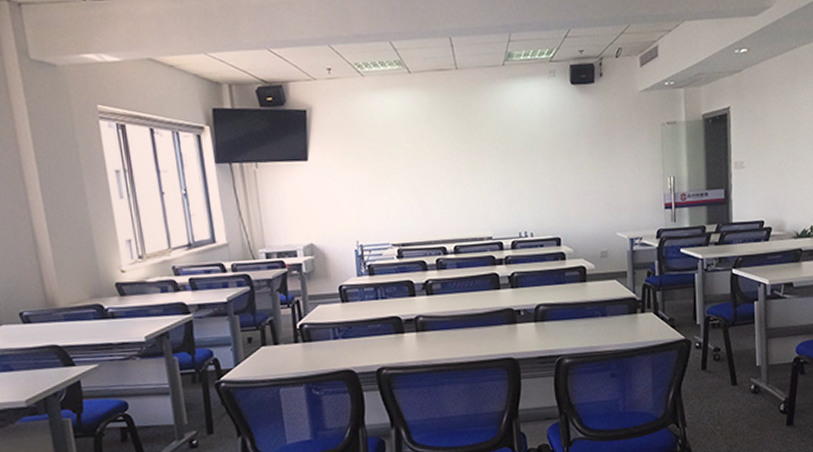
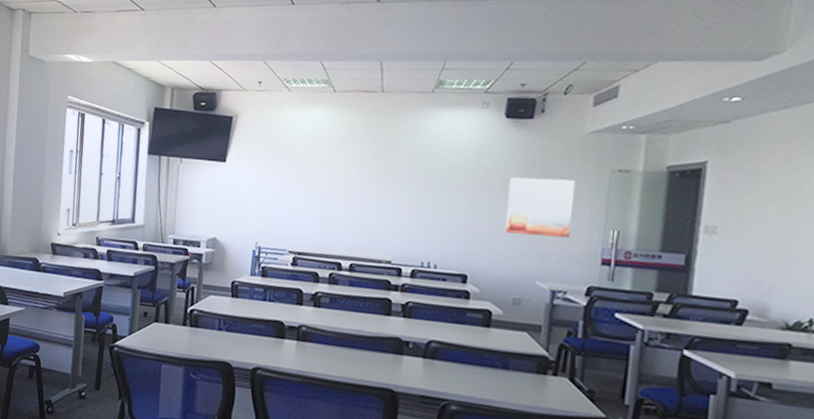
wall art: none [583,136,637,193] -> present [504,177,576,238]

